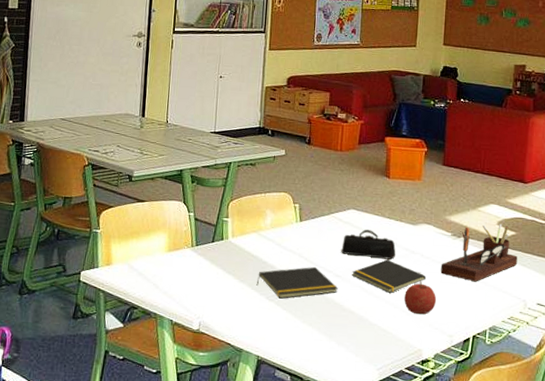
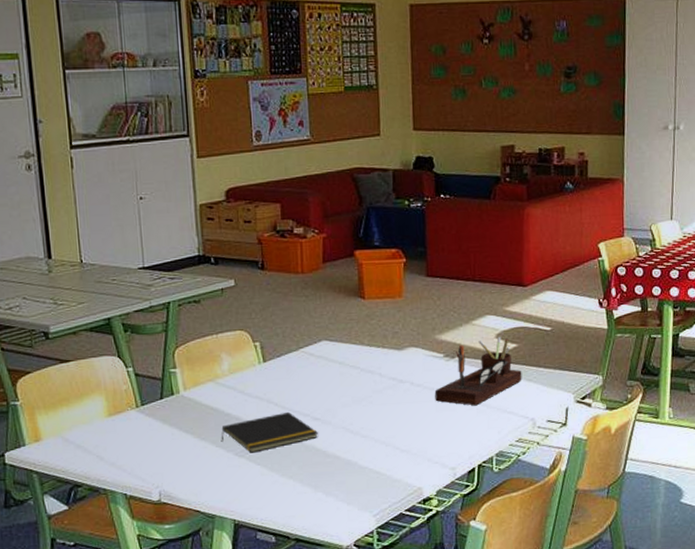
pencil case: present [341,229,396,260] -> none [316,361,381,394]
notepad: present [352,259,427,293] -> none [332,393,420,431]
fruit: present [404,281,437,315] -> none [396,412,434,450]

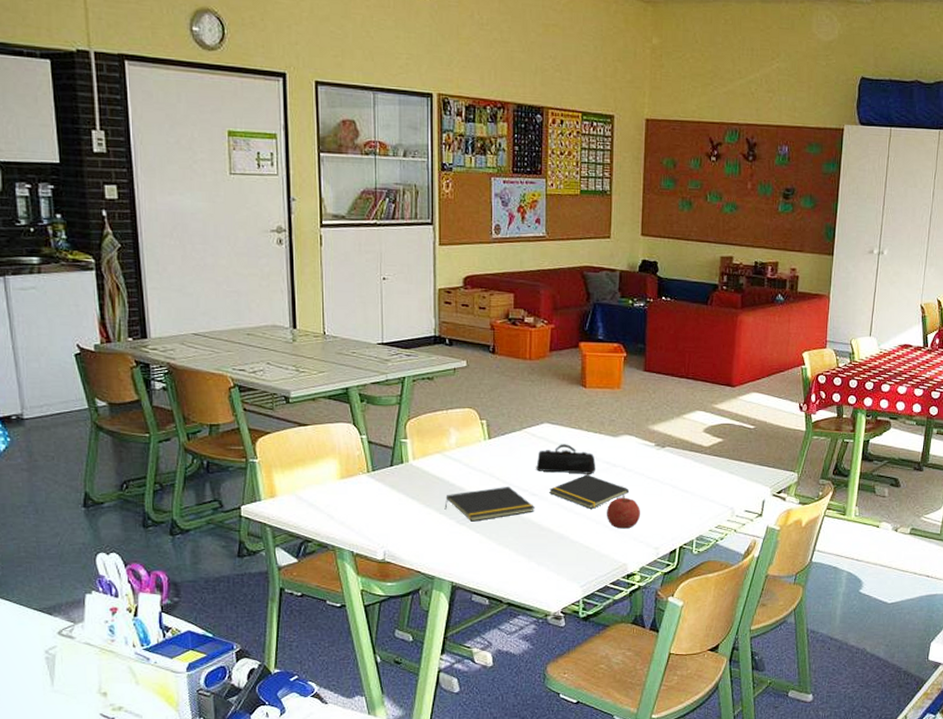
pencil case: none [316,361,381,394] -> present [536,444,596,474]
notepad: none [332,393,420,431] -> present [549,474,630,509]
fruit: none [396,412,434,450] -> present [607,495,641,529]
desk organizer: present [434,336,522,406] -> none [644,430,725,493]

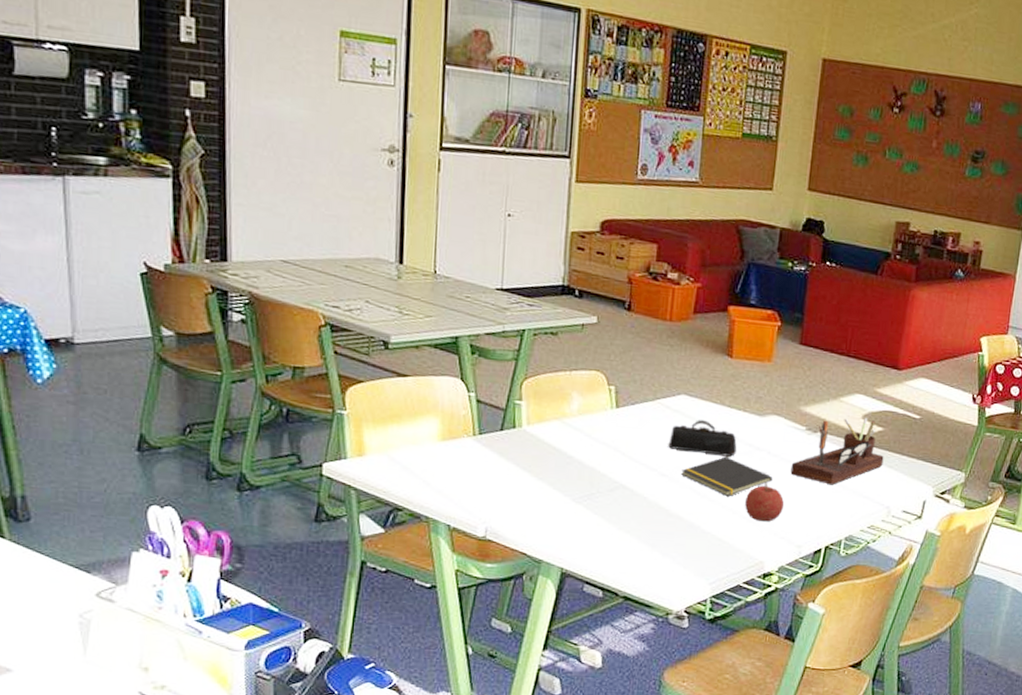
notepad: present [444,486,536,522] -> none [559,463,665,501]
desk organizer: none [644,430,725,493] -> present [790,417,884,485]

